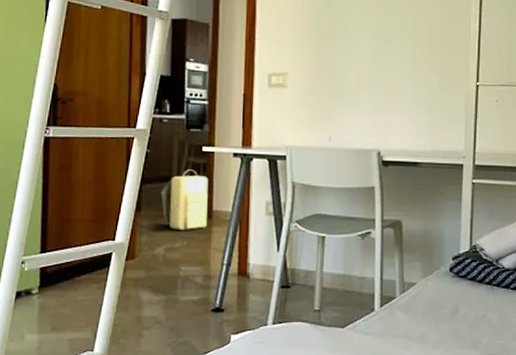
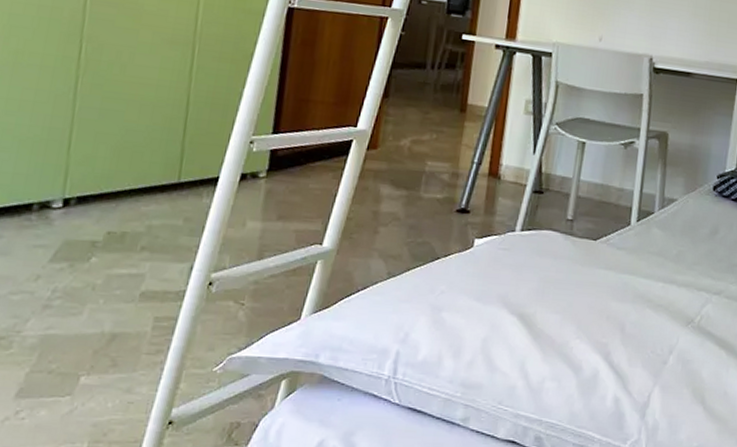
backpack: present [161,169,209,231] -> none [412,57,466,124]

